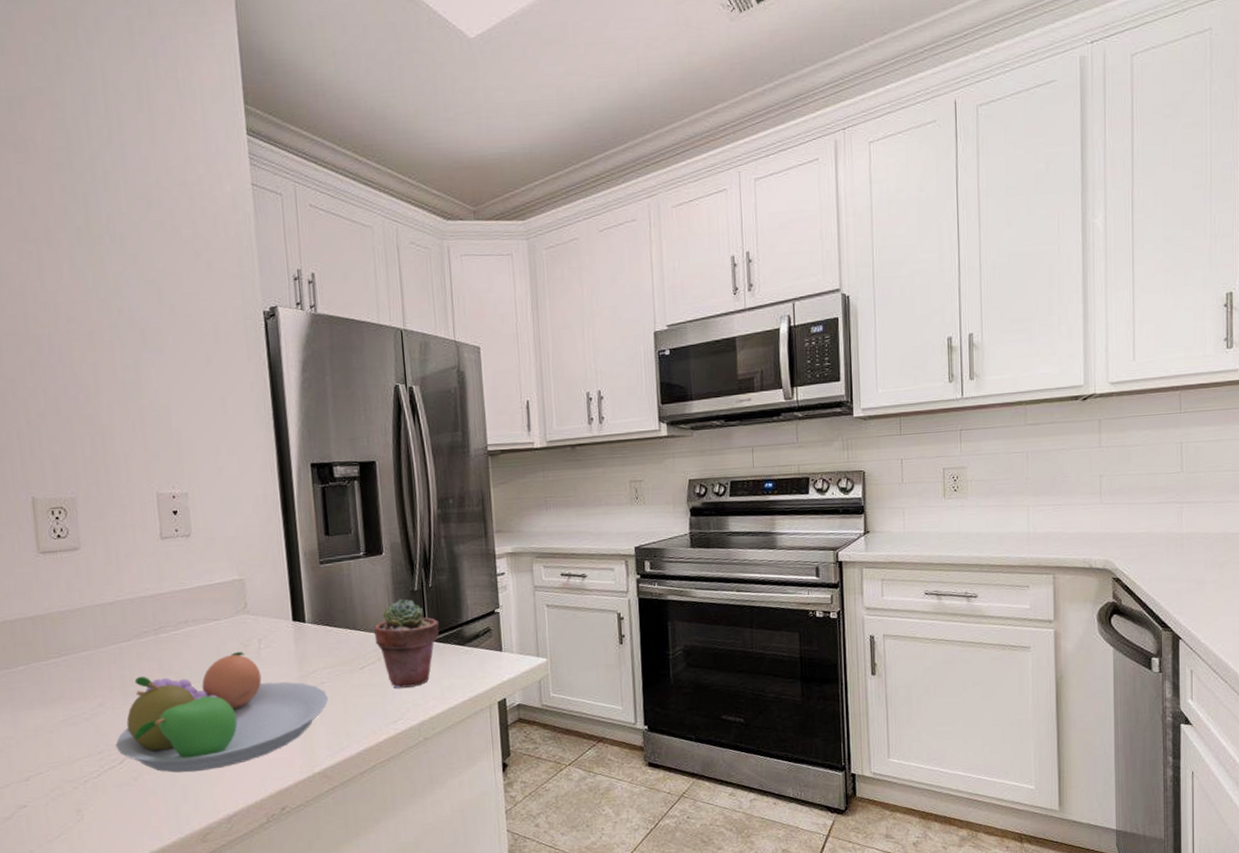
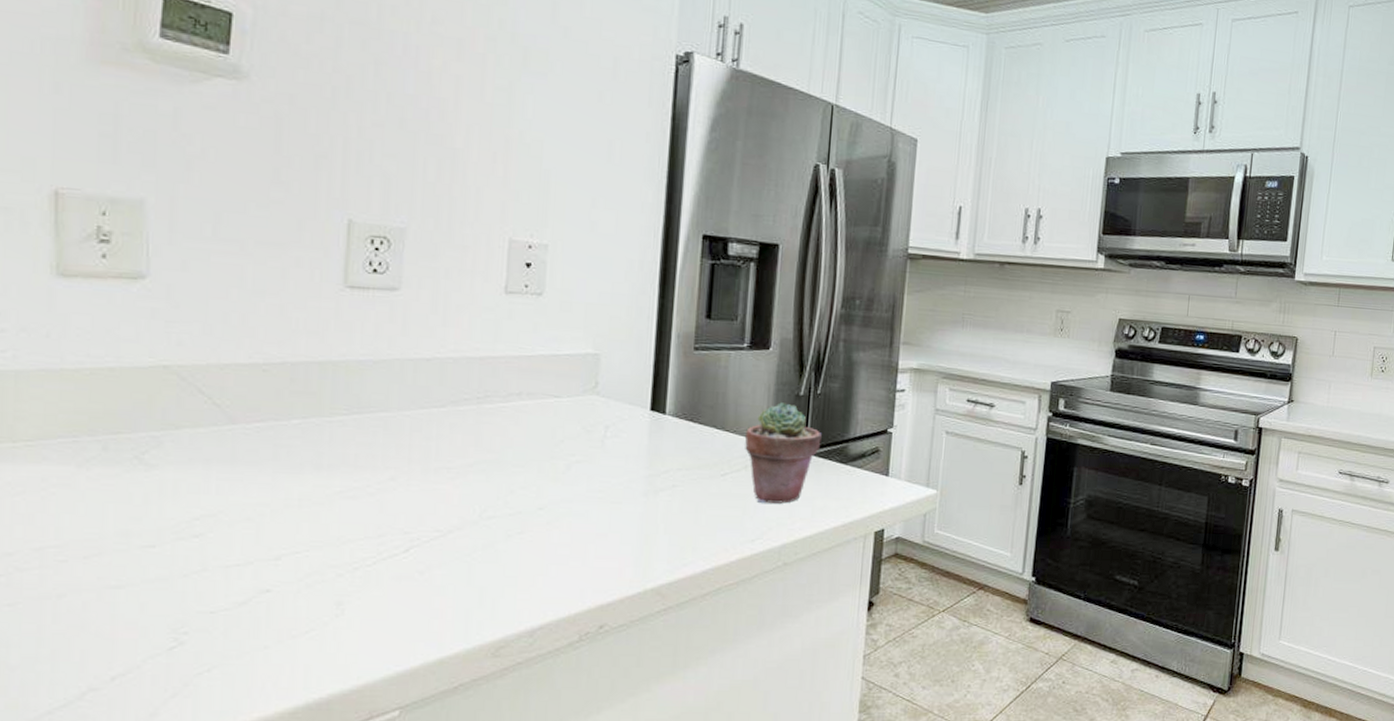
fruit bowl: present [115,651,329,773] -> none [402,436,679,572]

